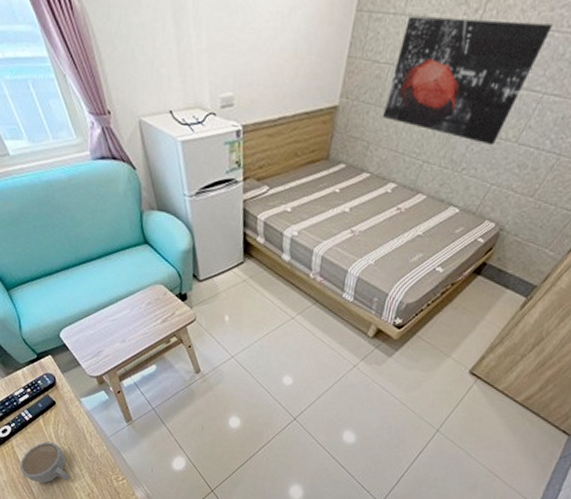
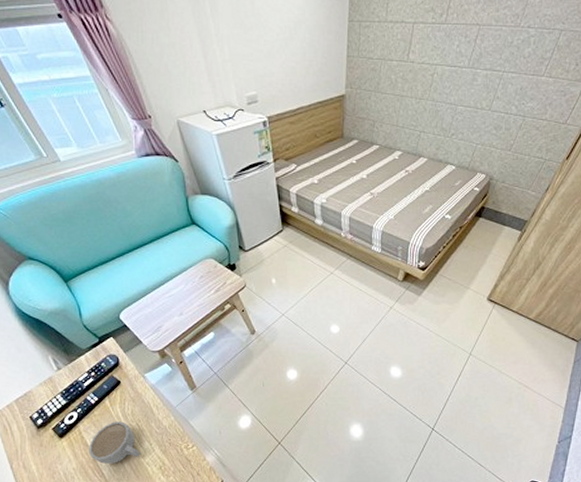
wall art: present [383,16,553,146] -> none [382,21,500,115]

